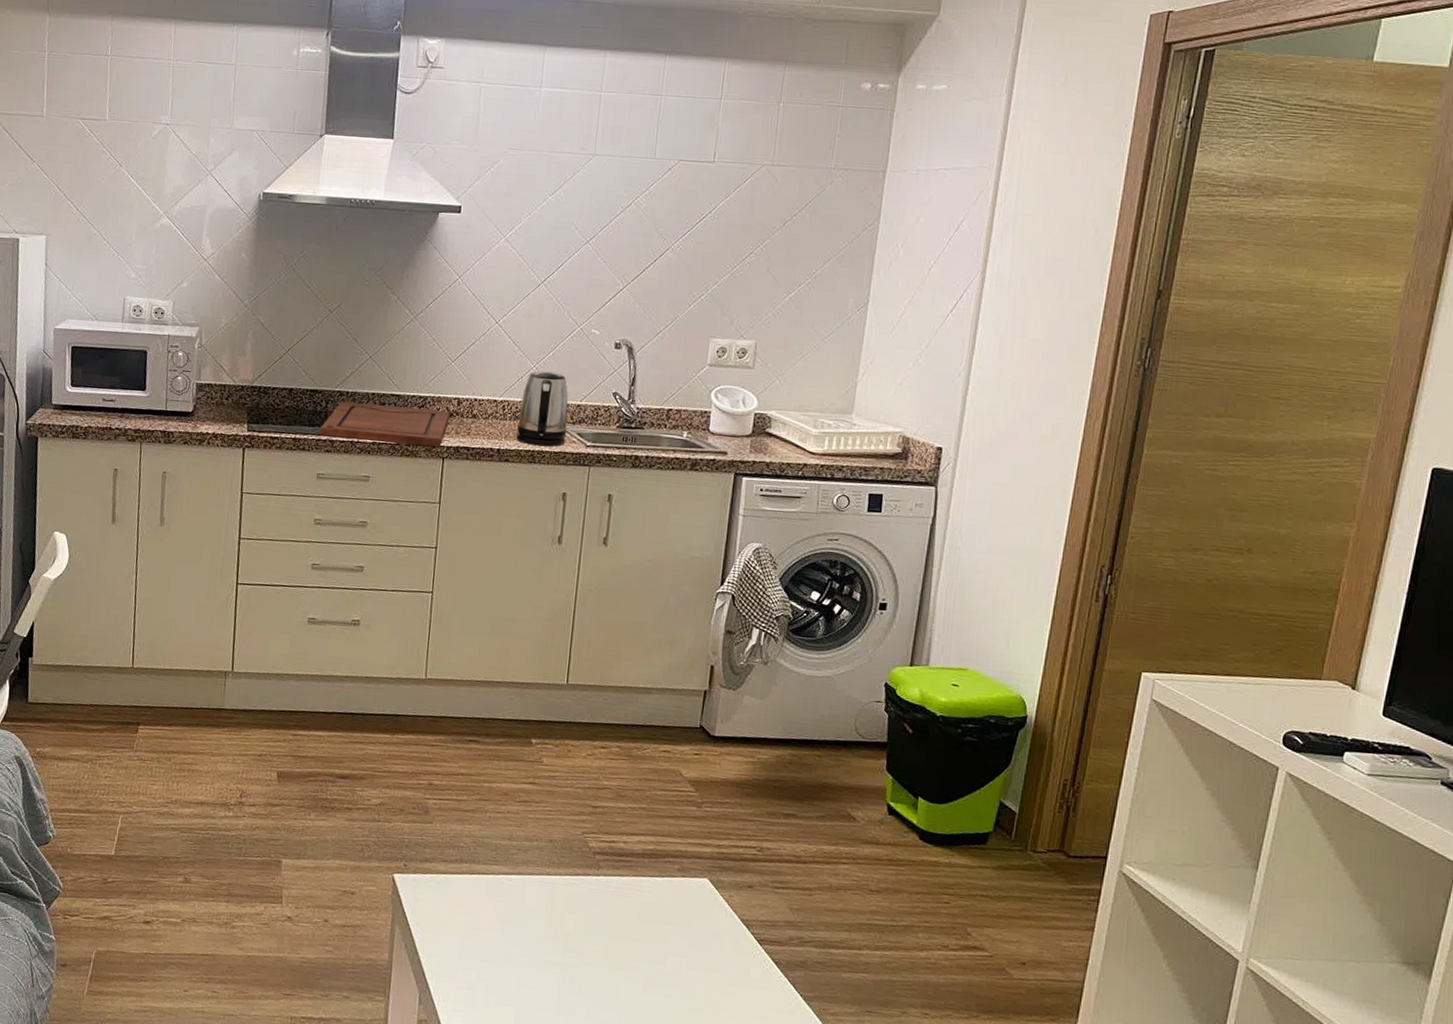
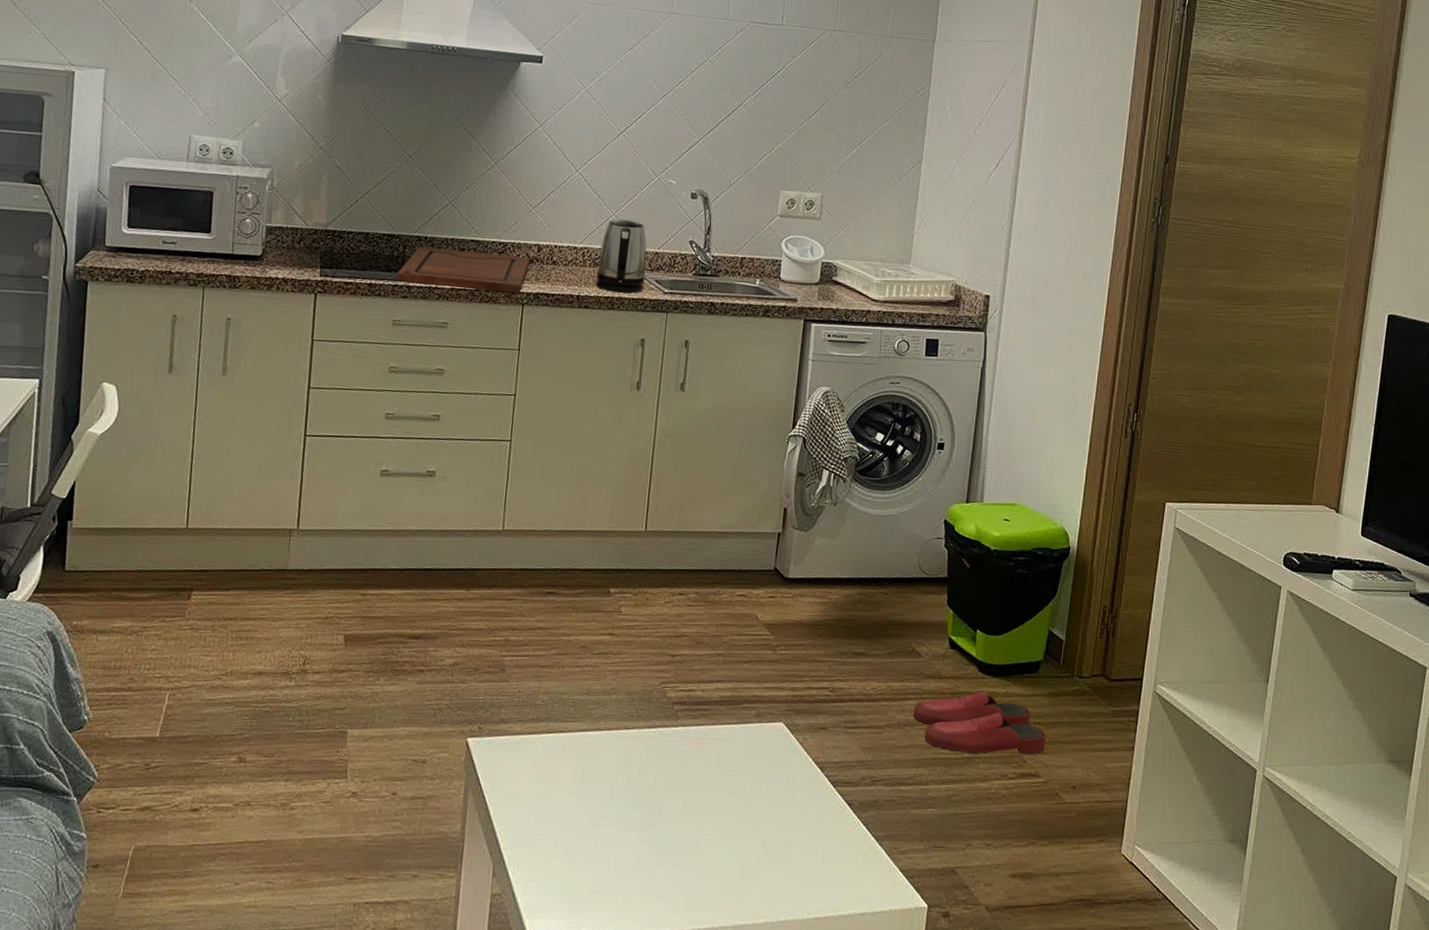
slippers: none [847,859,993,927] -> present [913,690,1046,754]

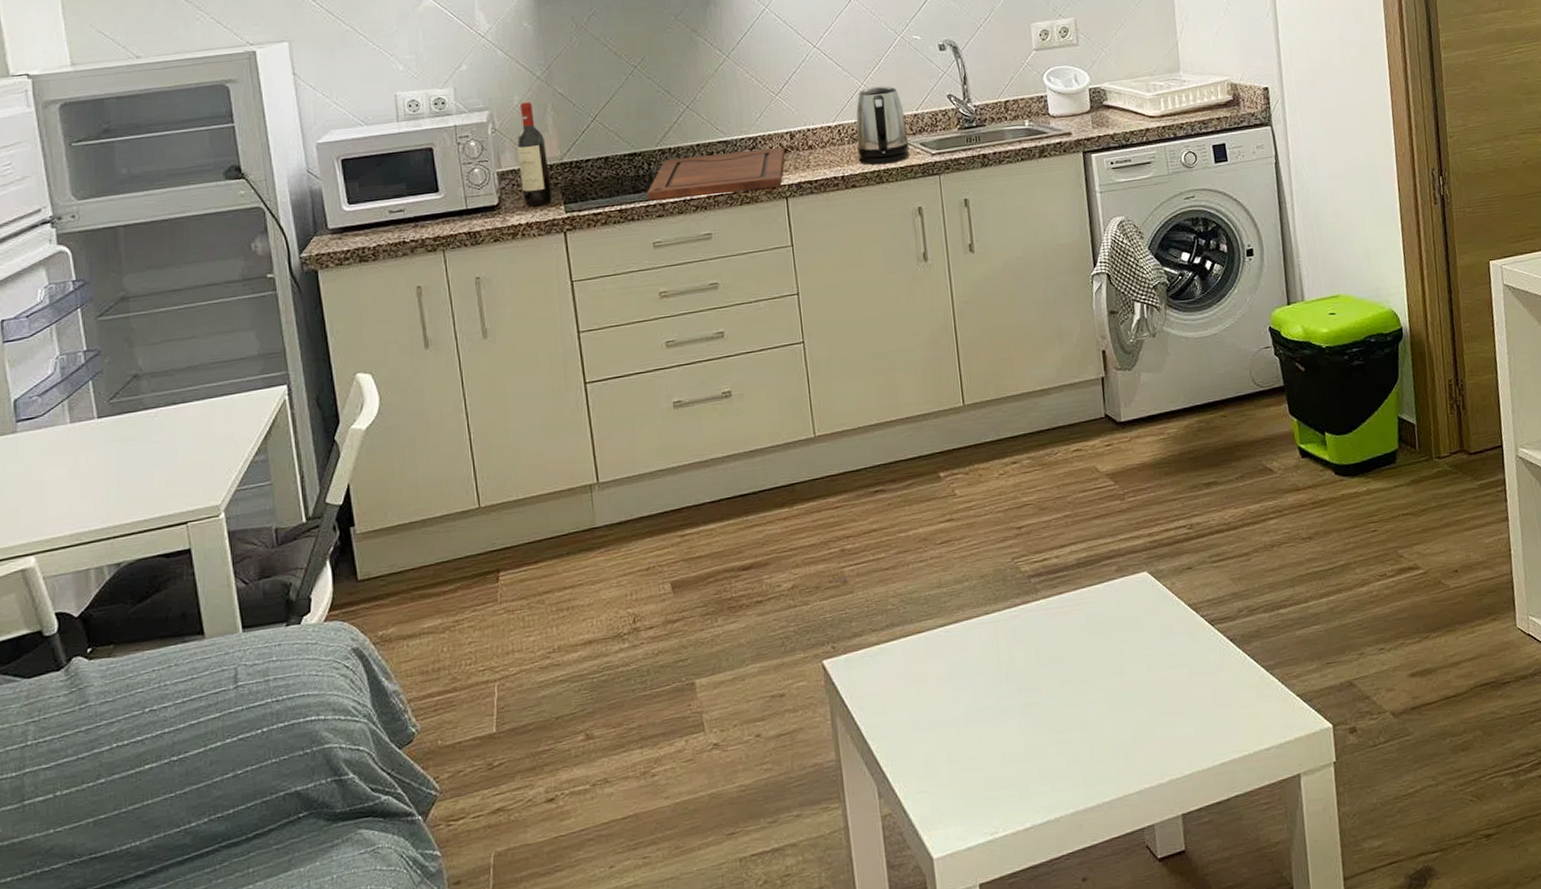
wine bottle: none [284,167,316,266] -> present [516,102,552,207]
slippers: present [913,690,1046,754] -> none [1277,493,1419,562]

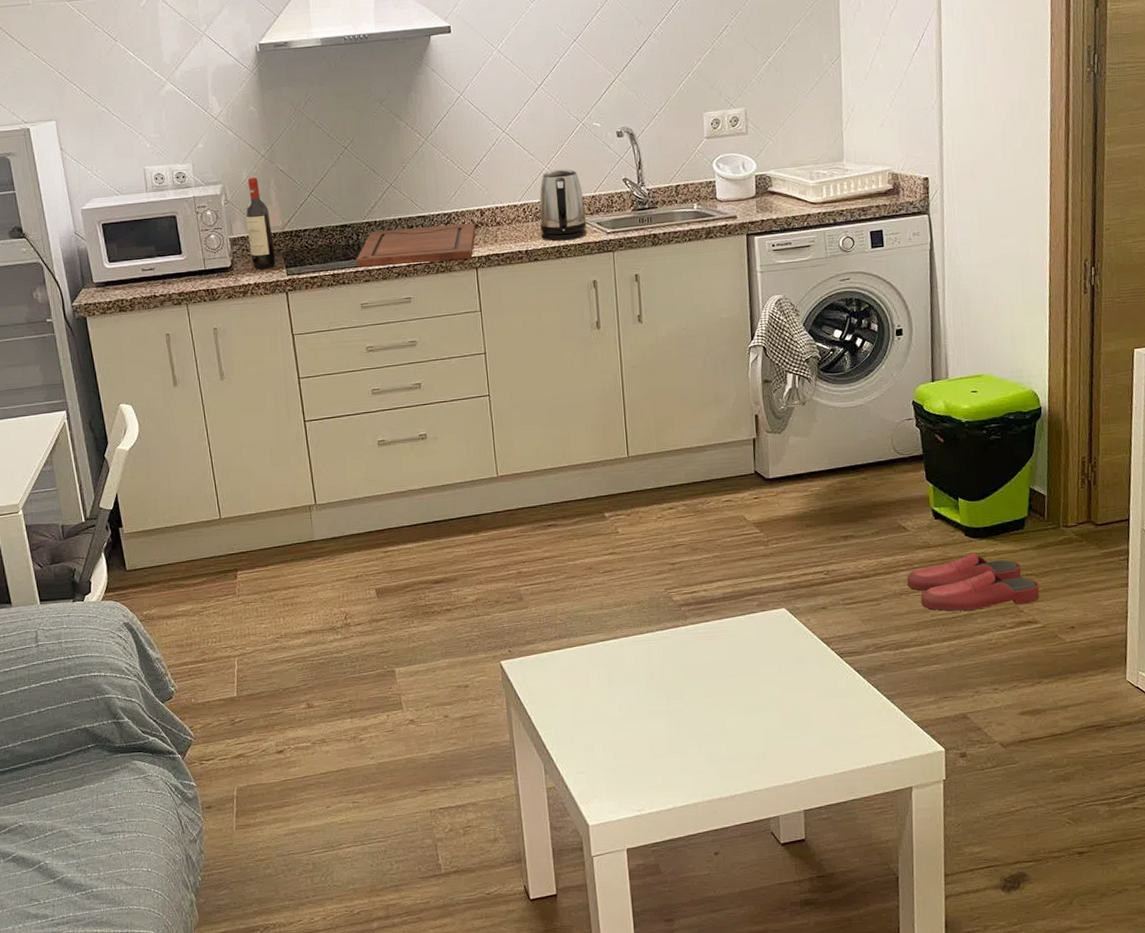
slippers: none [1277,493,1419,562] -> present [907,552,1039,611]

